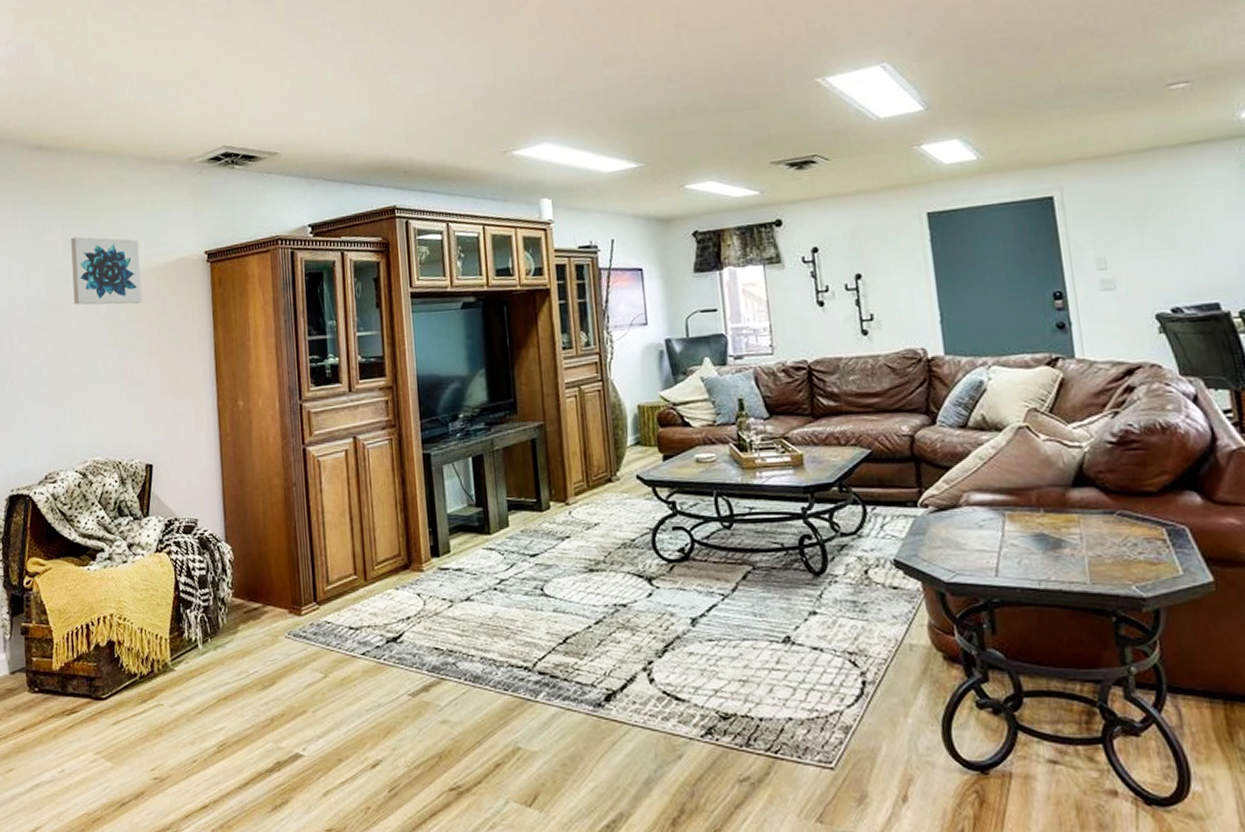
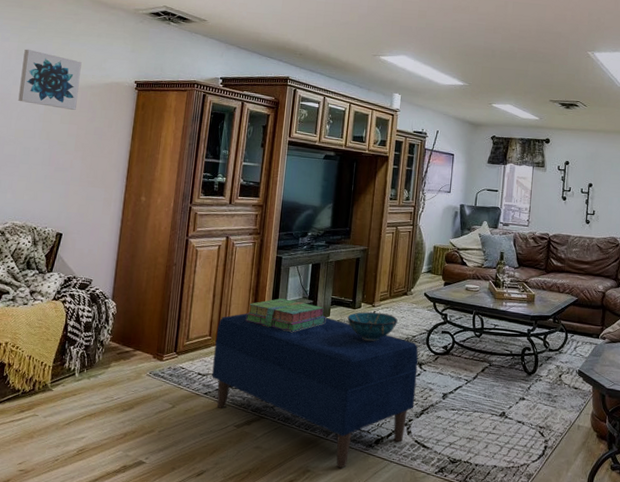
bench: none [363,528,652,741] -> present [212,313,418,469]
stack of books: none [397,510,504,555] -> present [245,298,325,332]
decorative bowl: none [534,512,606,554] -> present [347,311,398,341]

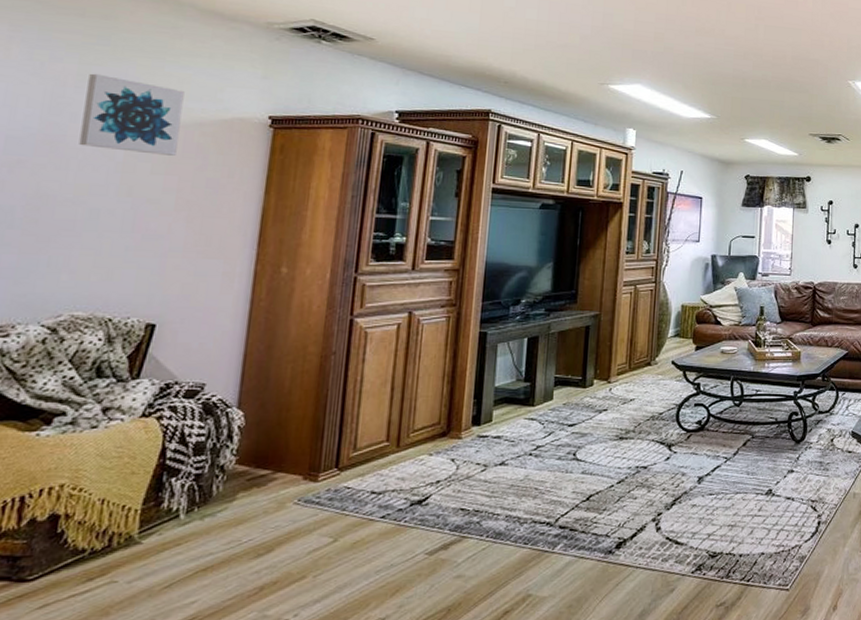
bench: present [212,313,418,469] -> none [391,401,667,586]
stack of books: present [245,298,325,332] -> none [438,384,547,424]
decorative bowl: present [347,311,398,341] -> none [576,389,640,425]

